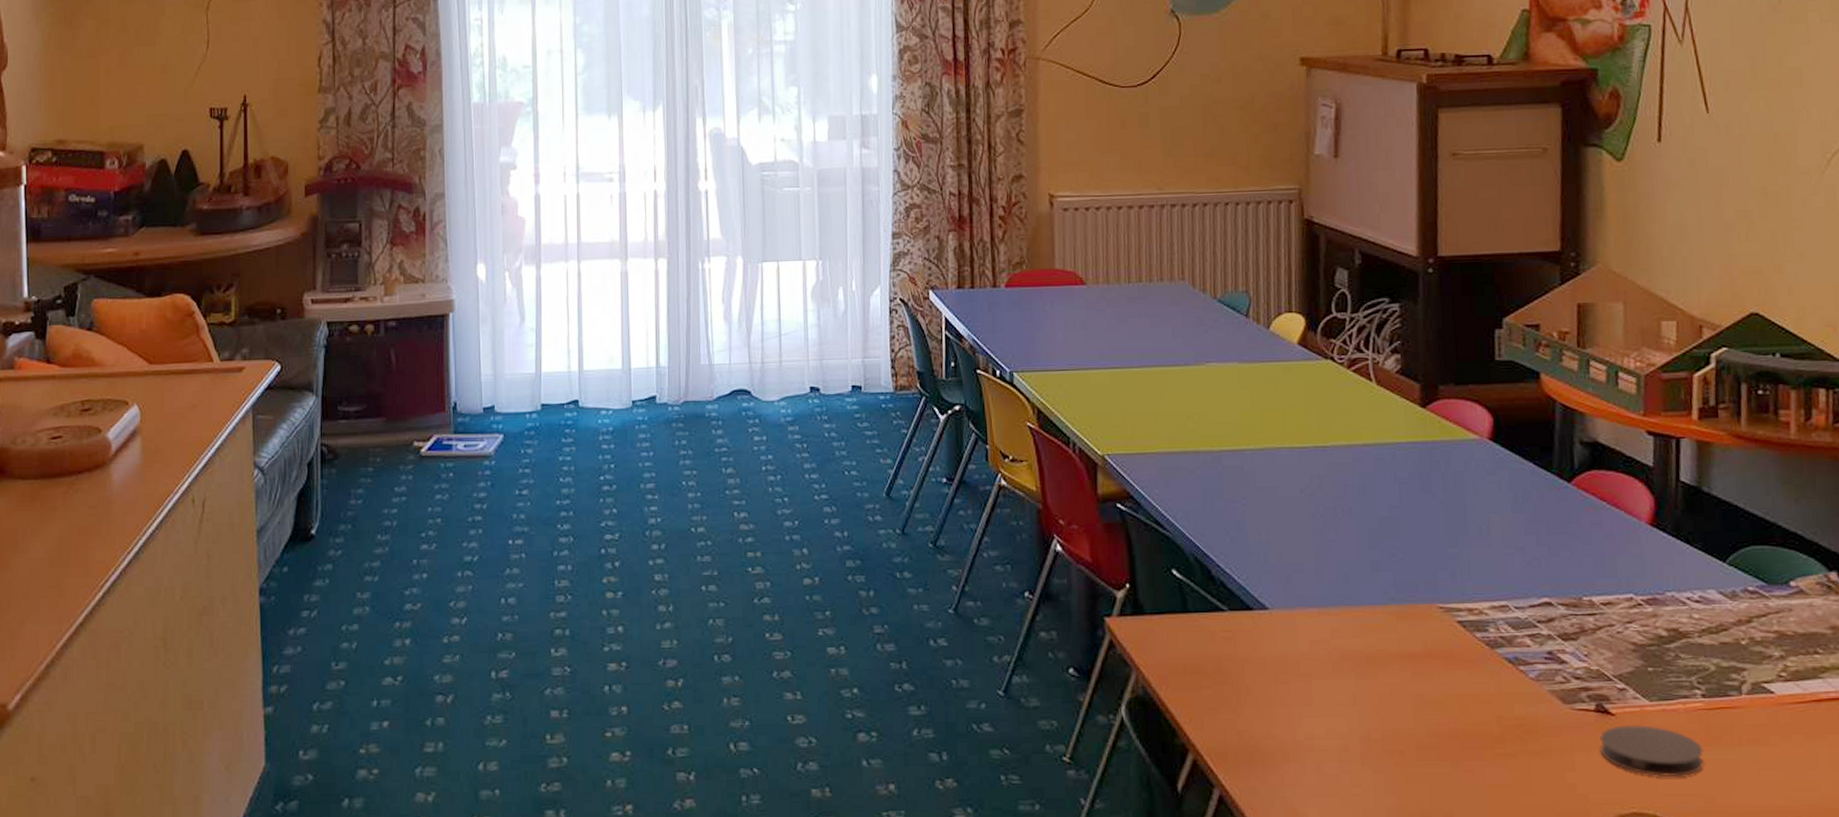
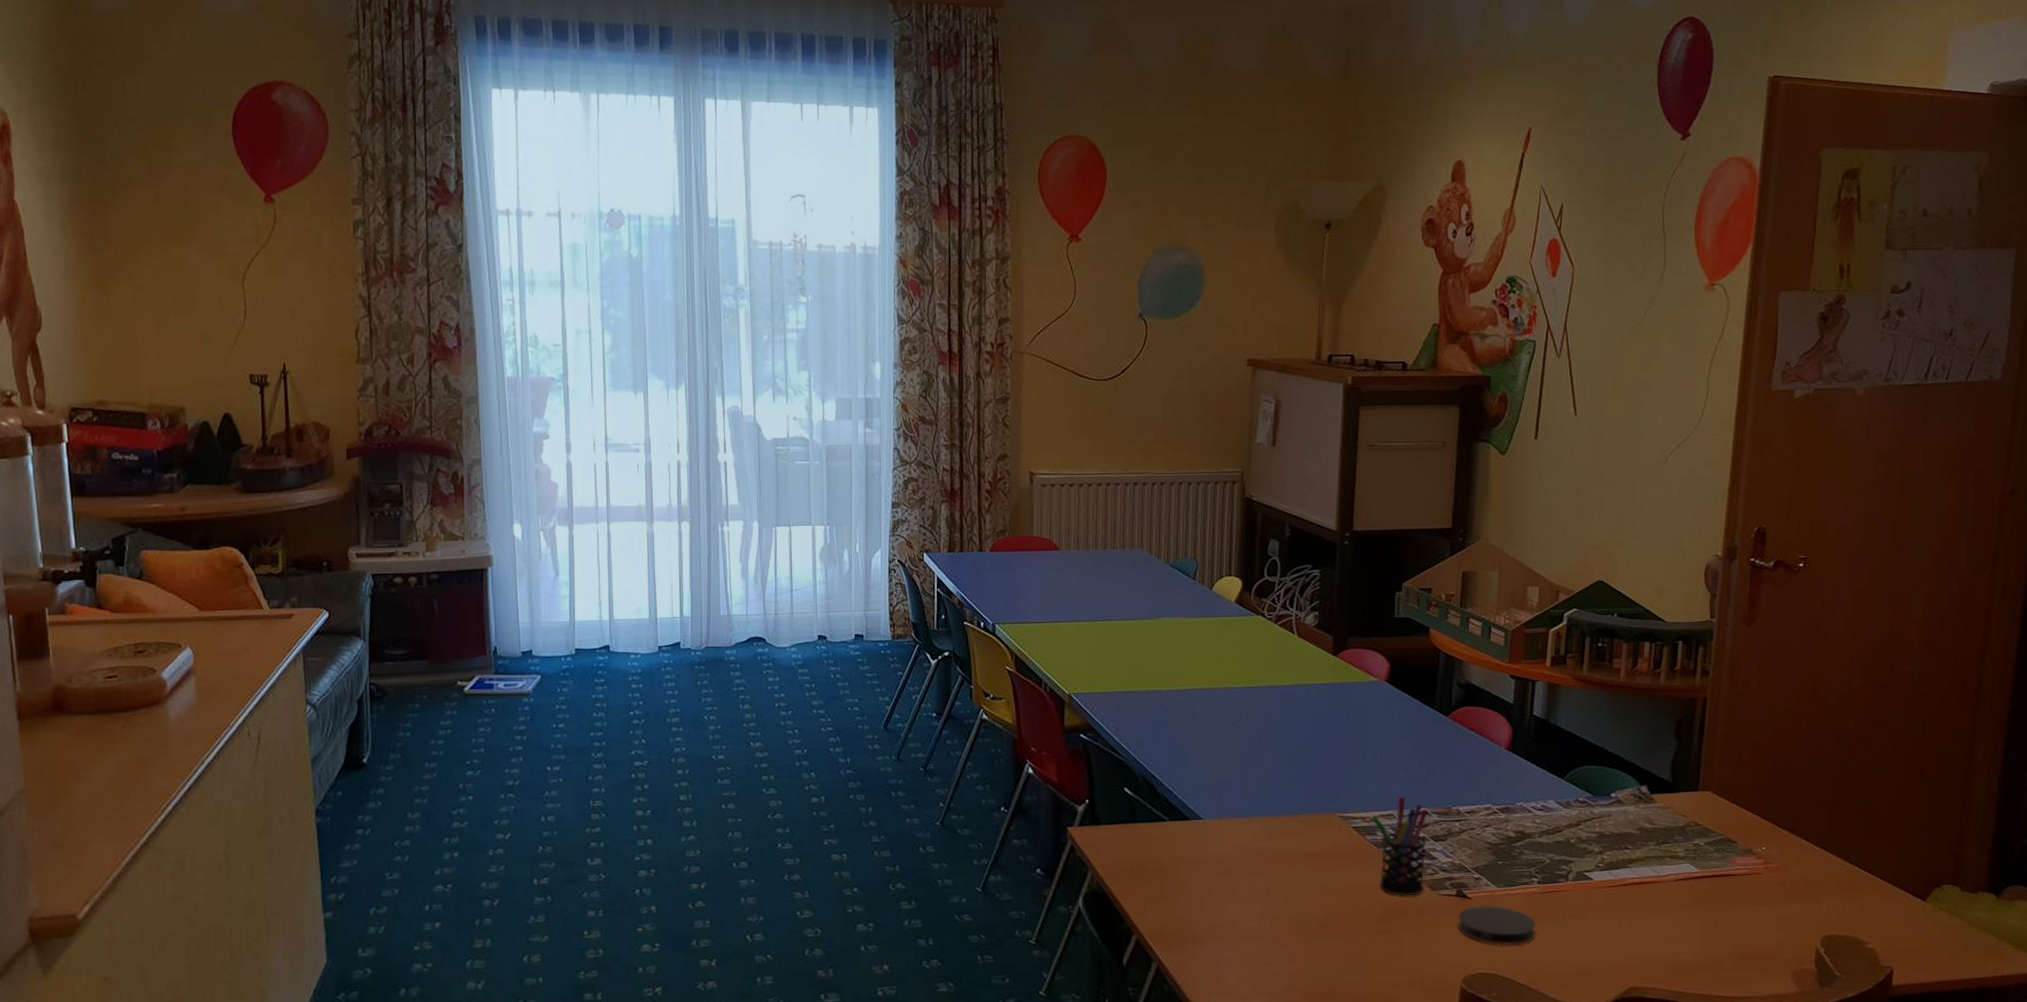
pen holder: none [1480,583,1553,709] -> present [1371,796,1428,896]

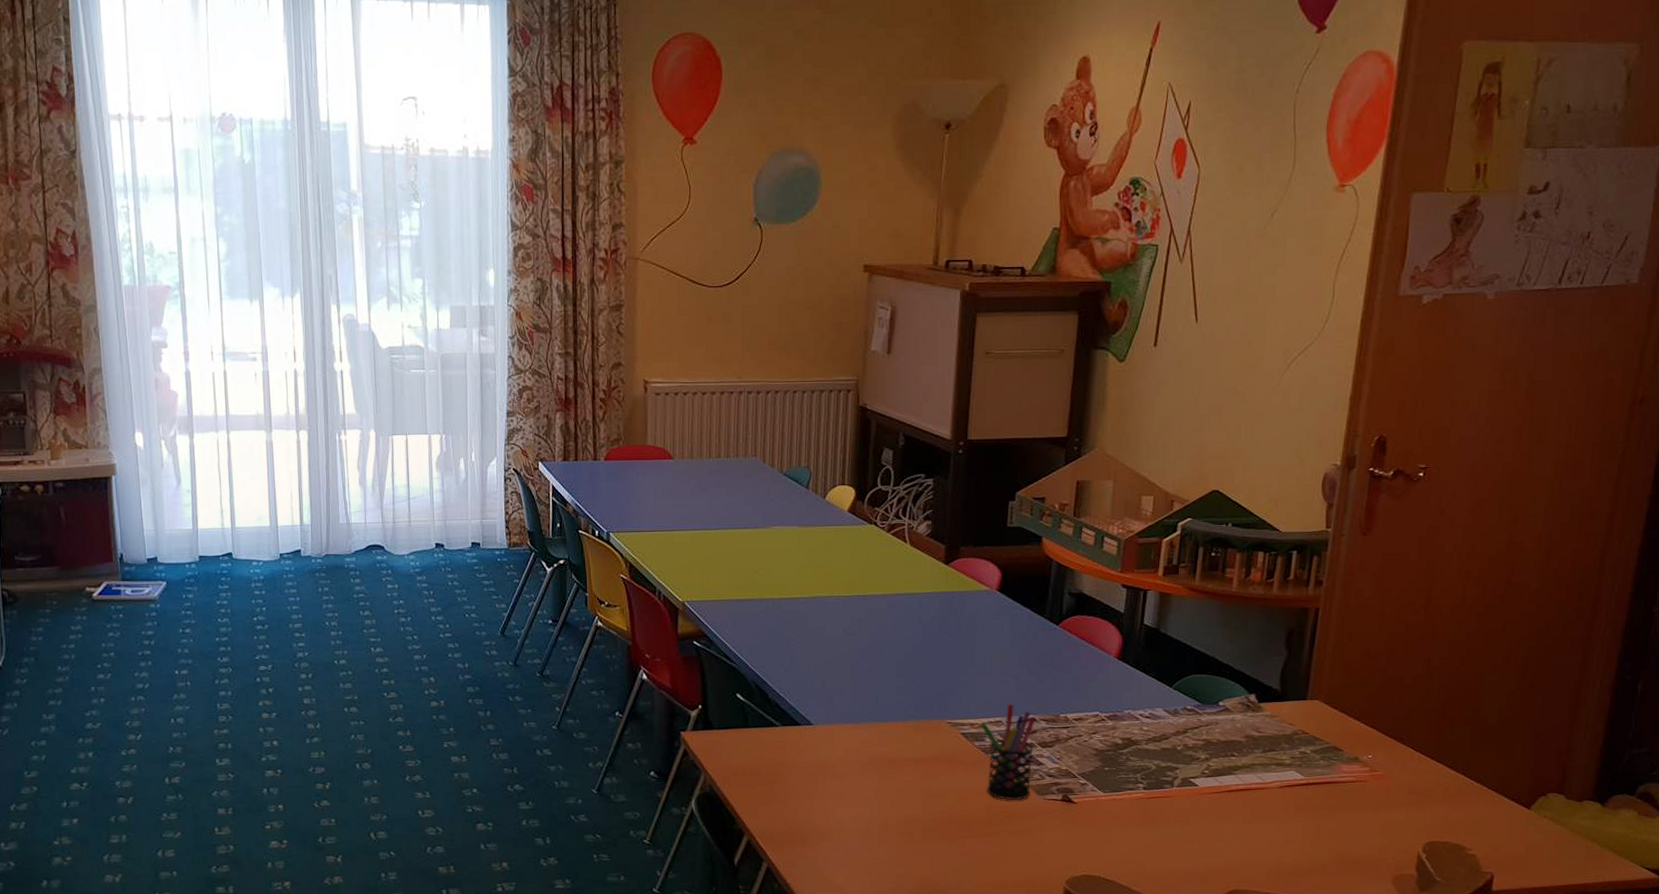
coaster: present [1457,905,1536,946] -> none [1063,810,1140,849]

